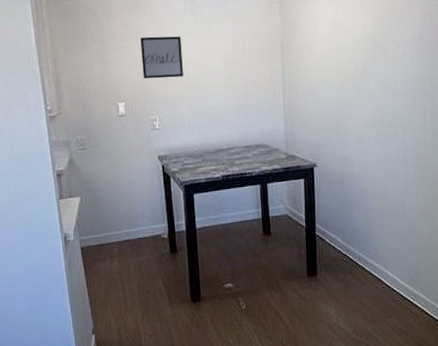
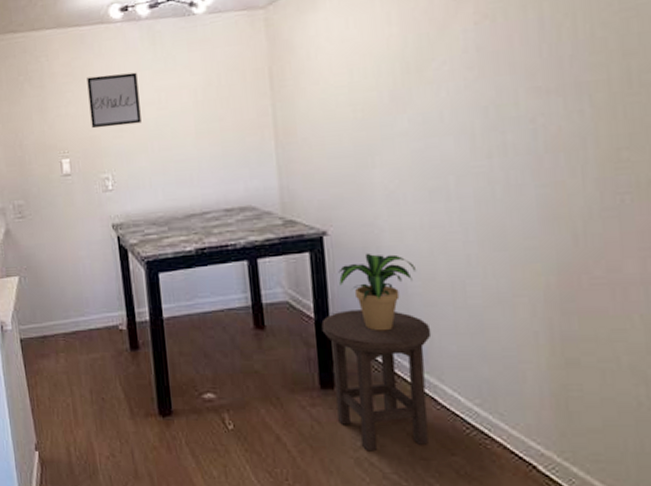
stool: none [310,220,382,319] -> present [321,310,432,452]
potted plant: none [323,179,375,235] -> present [338,253,417,331]

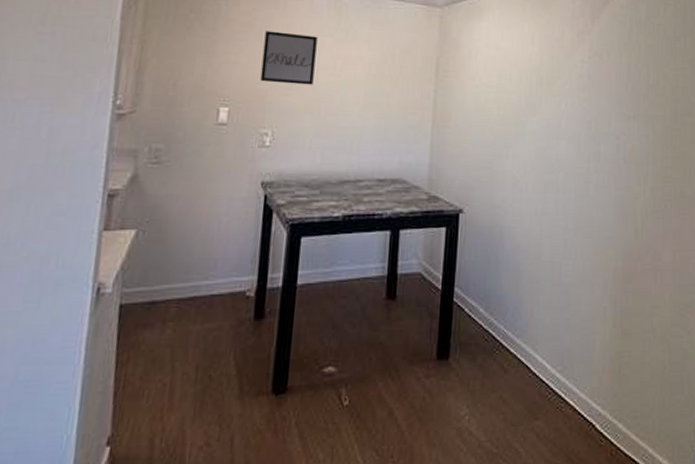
stool: present [321,310,432,452] -> none [446,283,533,421]
potted plant: present [338,253,417,331] -> none [467,232,528,304]

